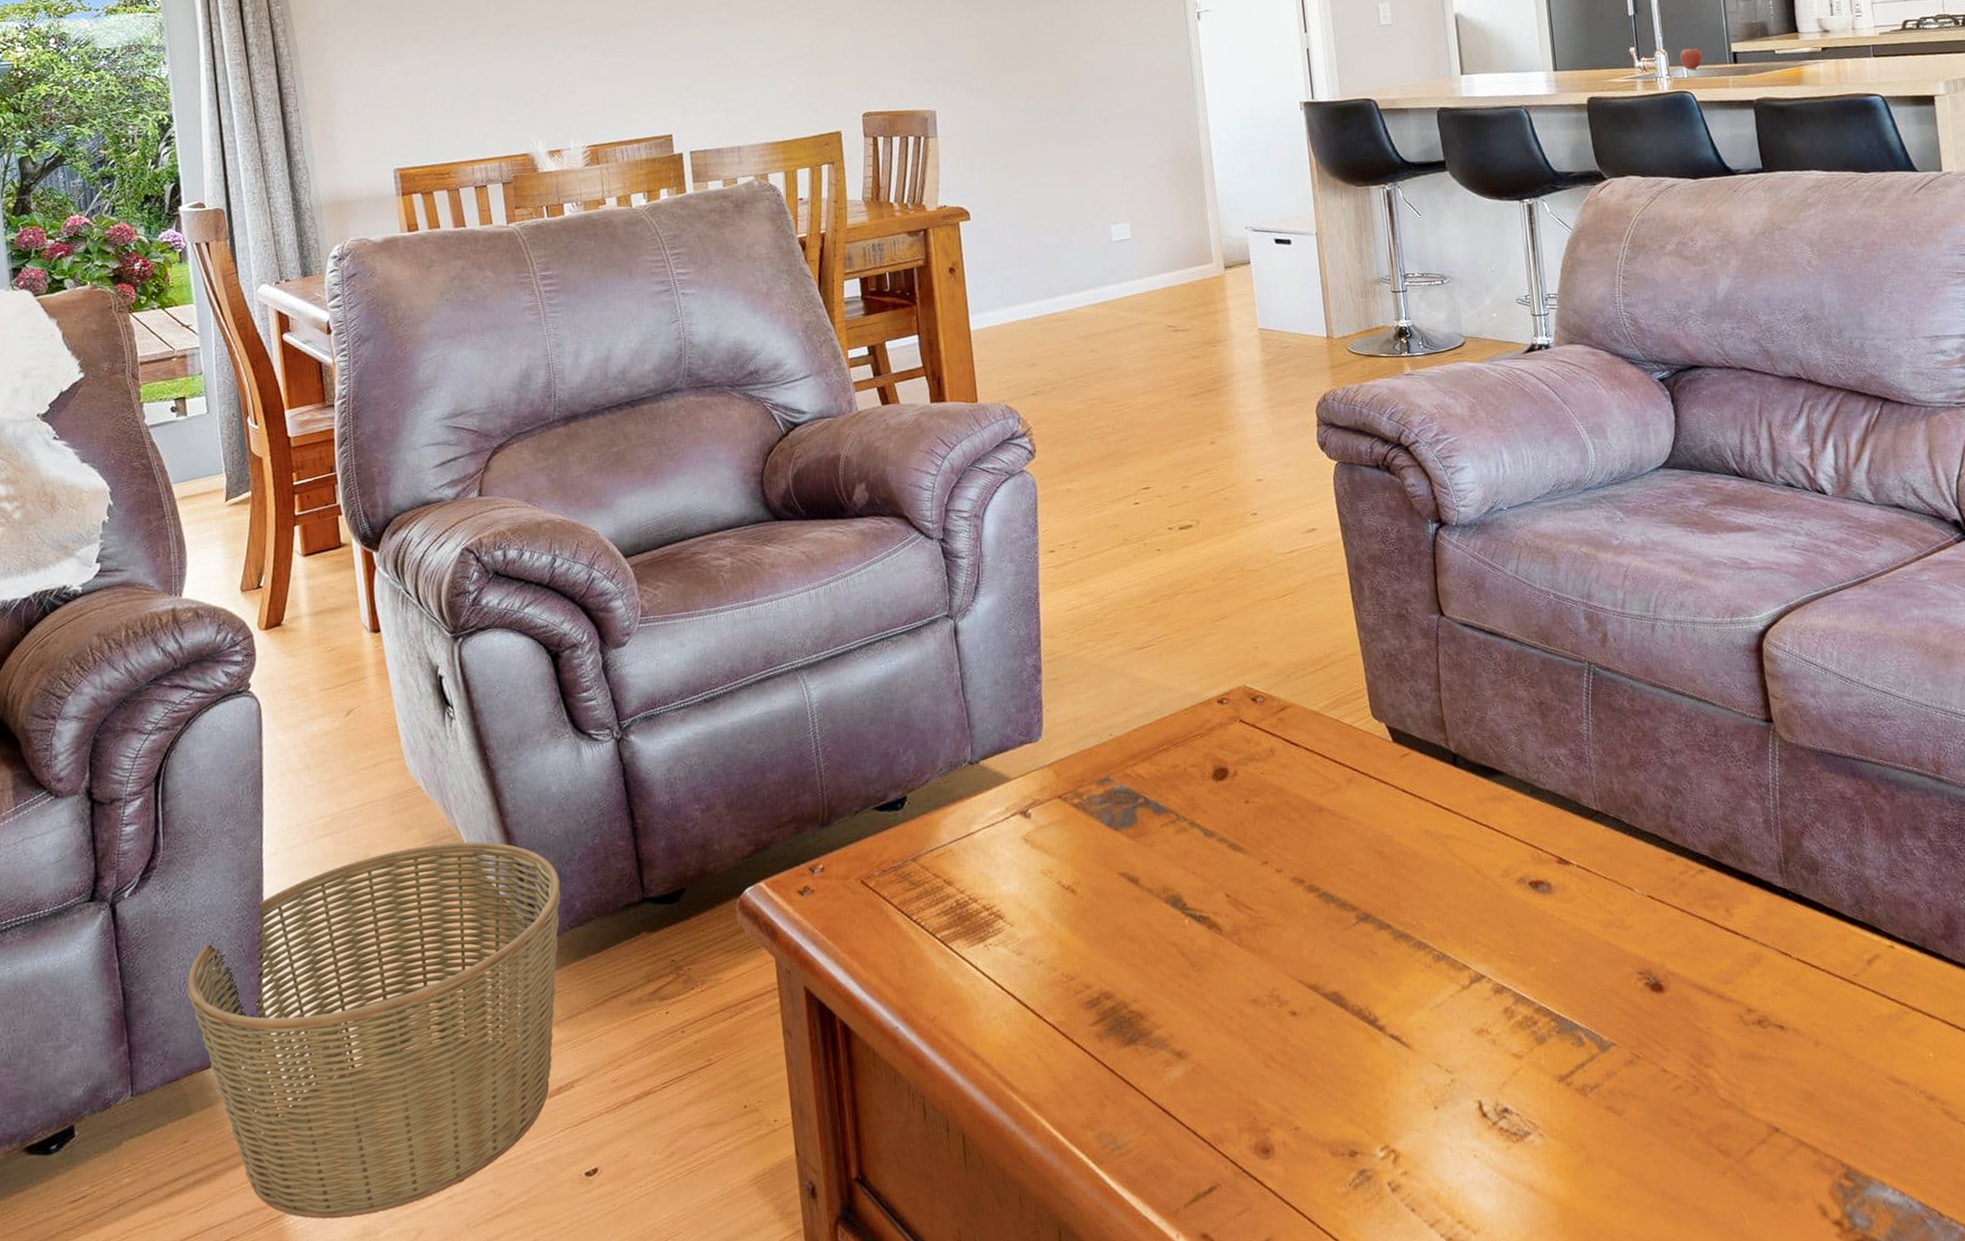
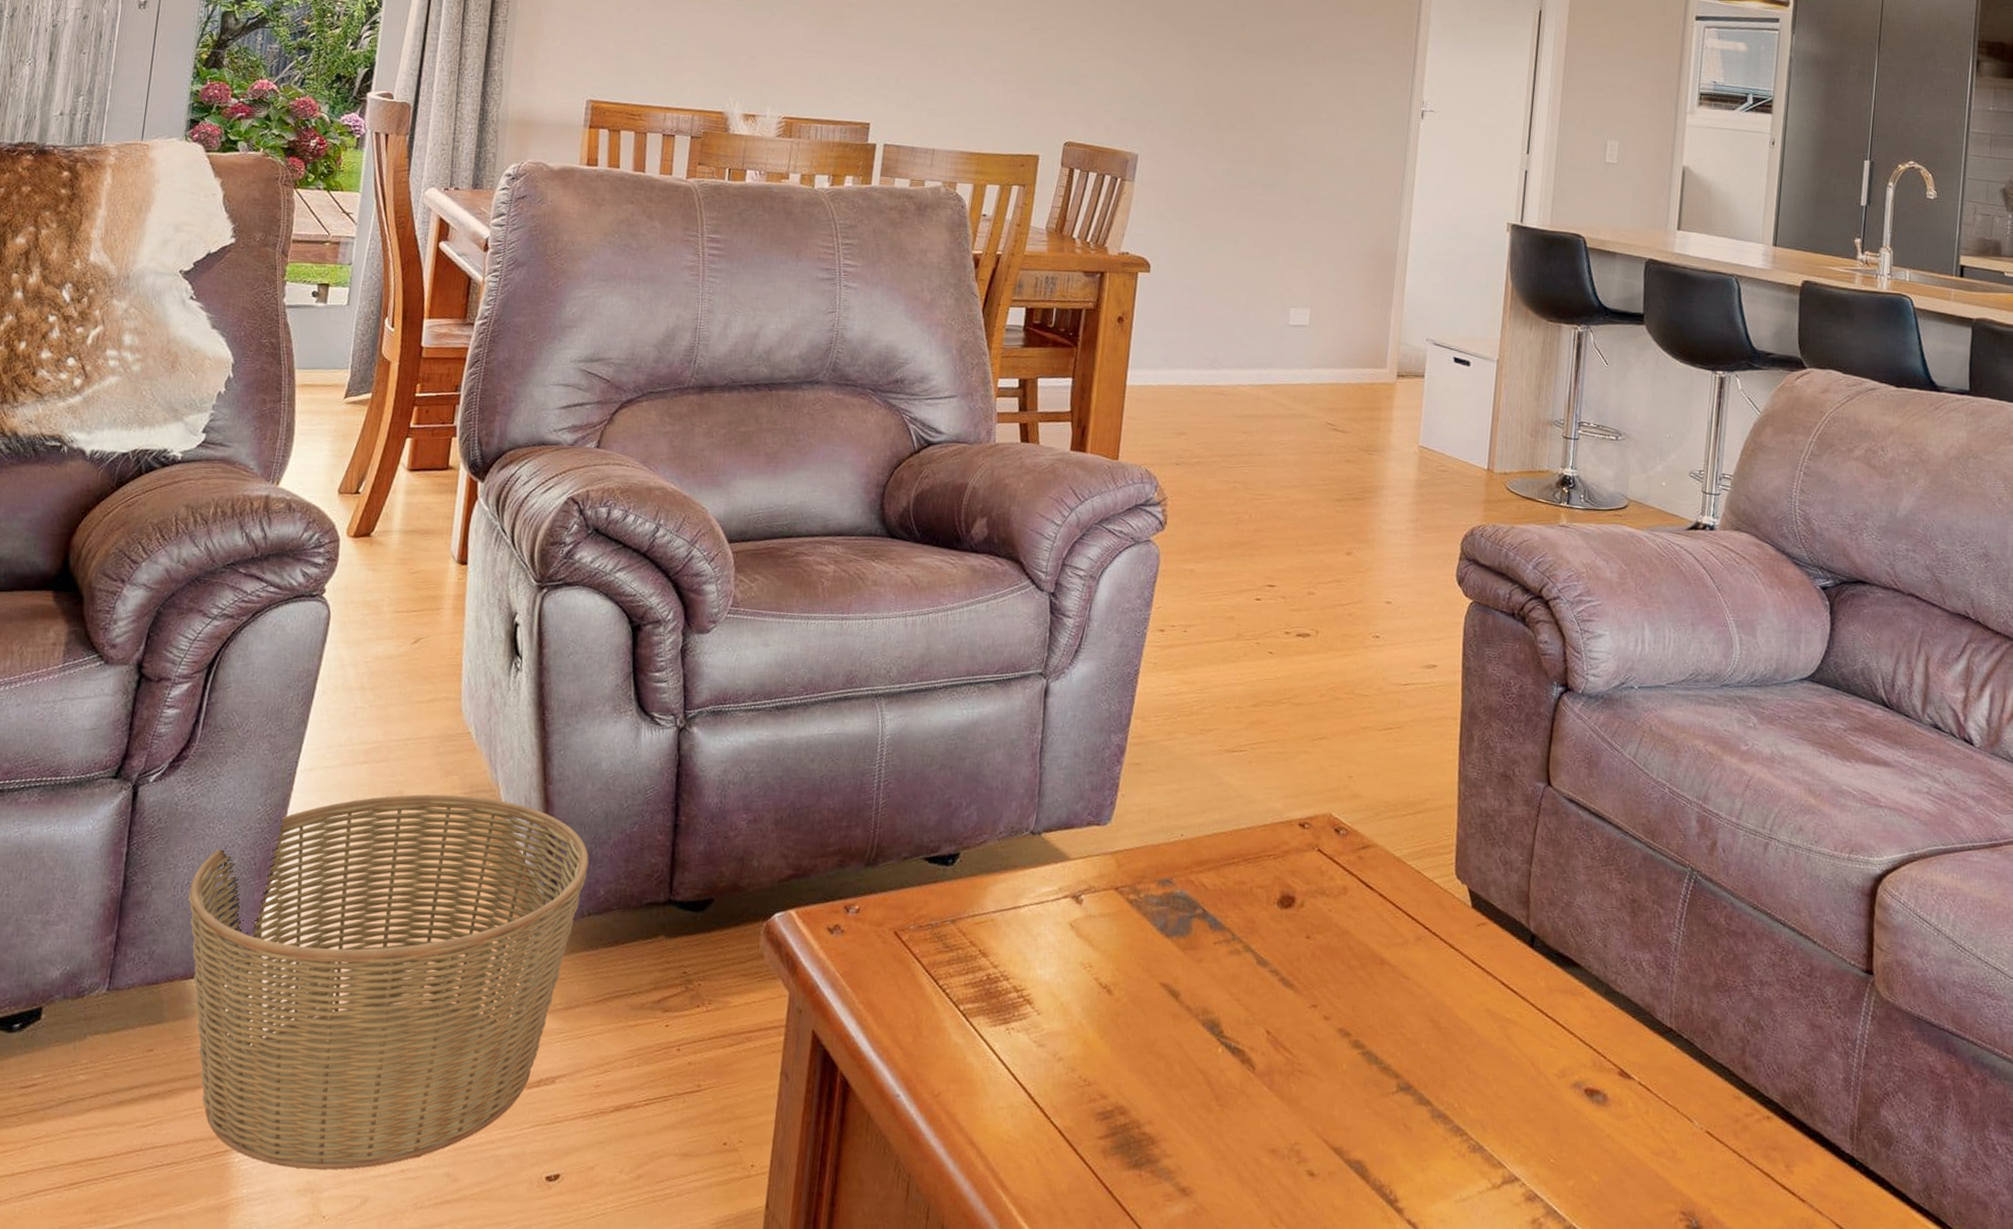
fruit: present [1680,43,1703,70] -> none [1905,246,1929,274]

